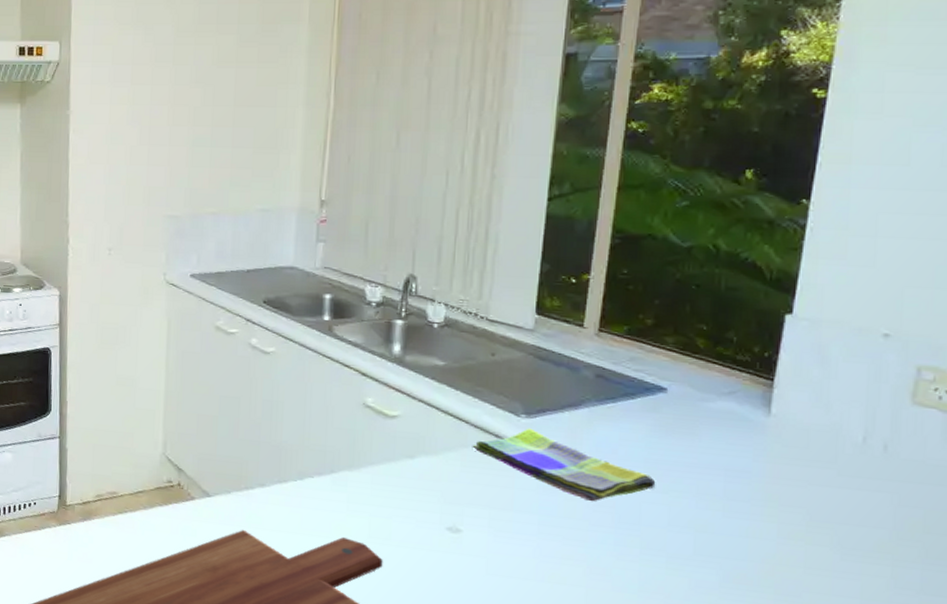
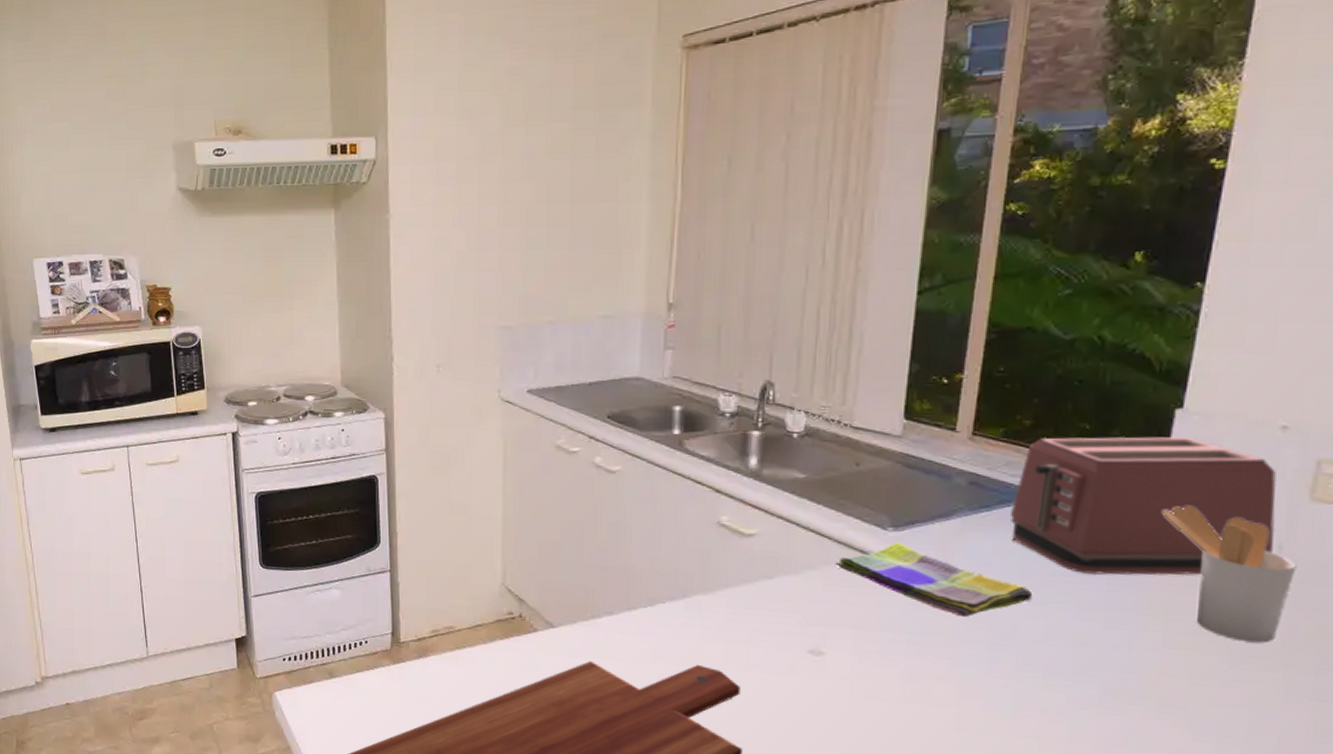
toaster: none [633,336,881,471] -> present [1009,436,1277,576]
utensil holder: none [776,404,901,538] -> present [1163,505,1297,644]

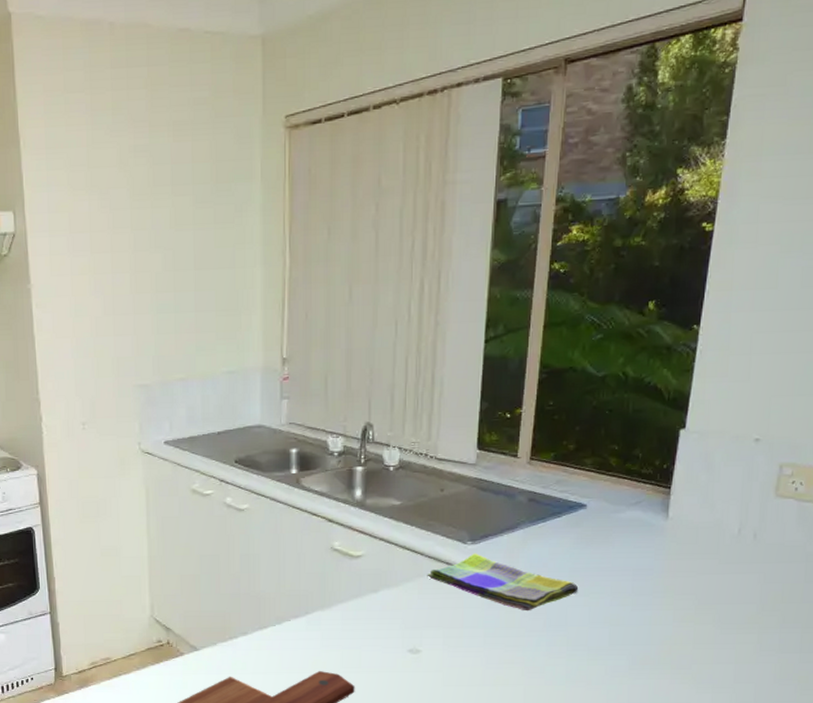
toaster: present [1009,436,1277,576] -> none [560,451,753,569]
utensil holder: present [1163,505,1297,644] -> none [672,506,767,612]

